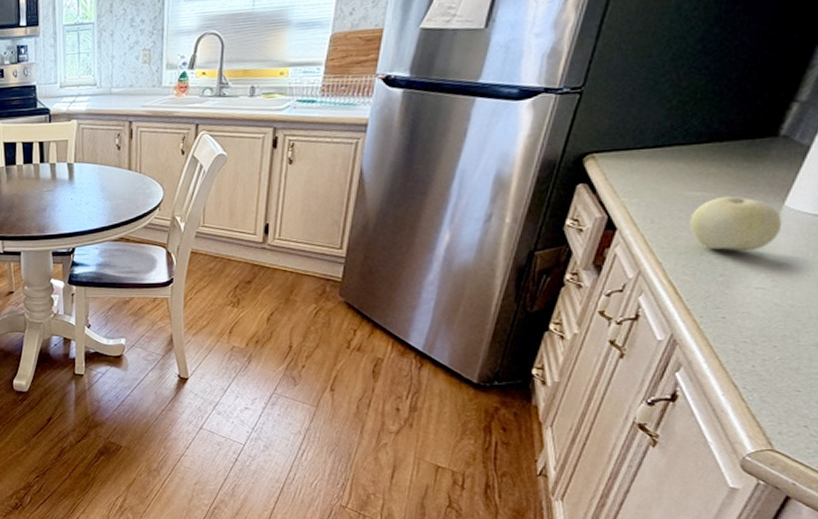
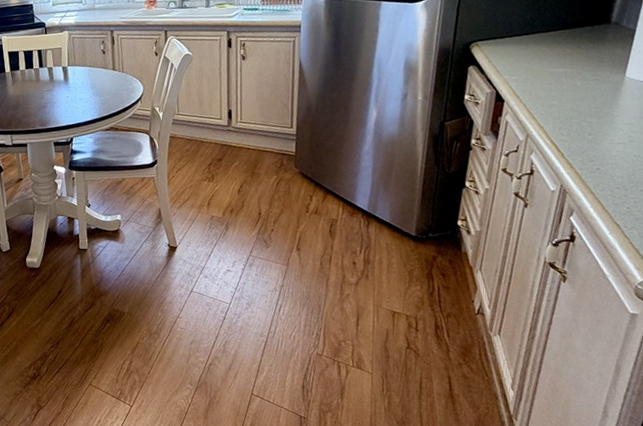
fruit: present [689,195,783,252] -> none [558,70,628,115]

